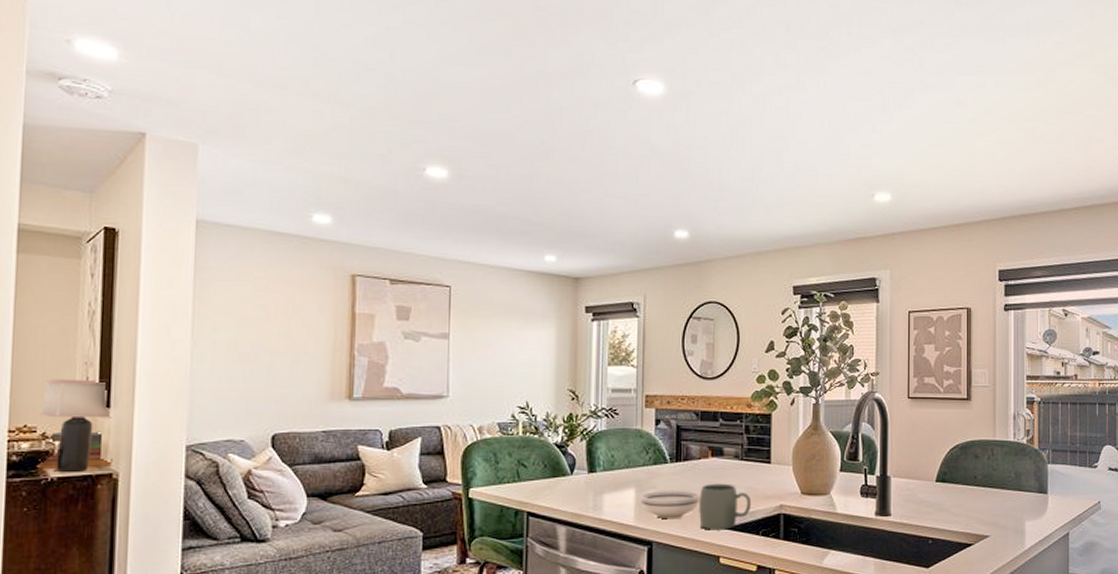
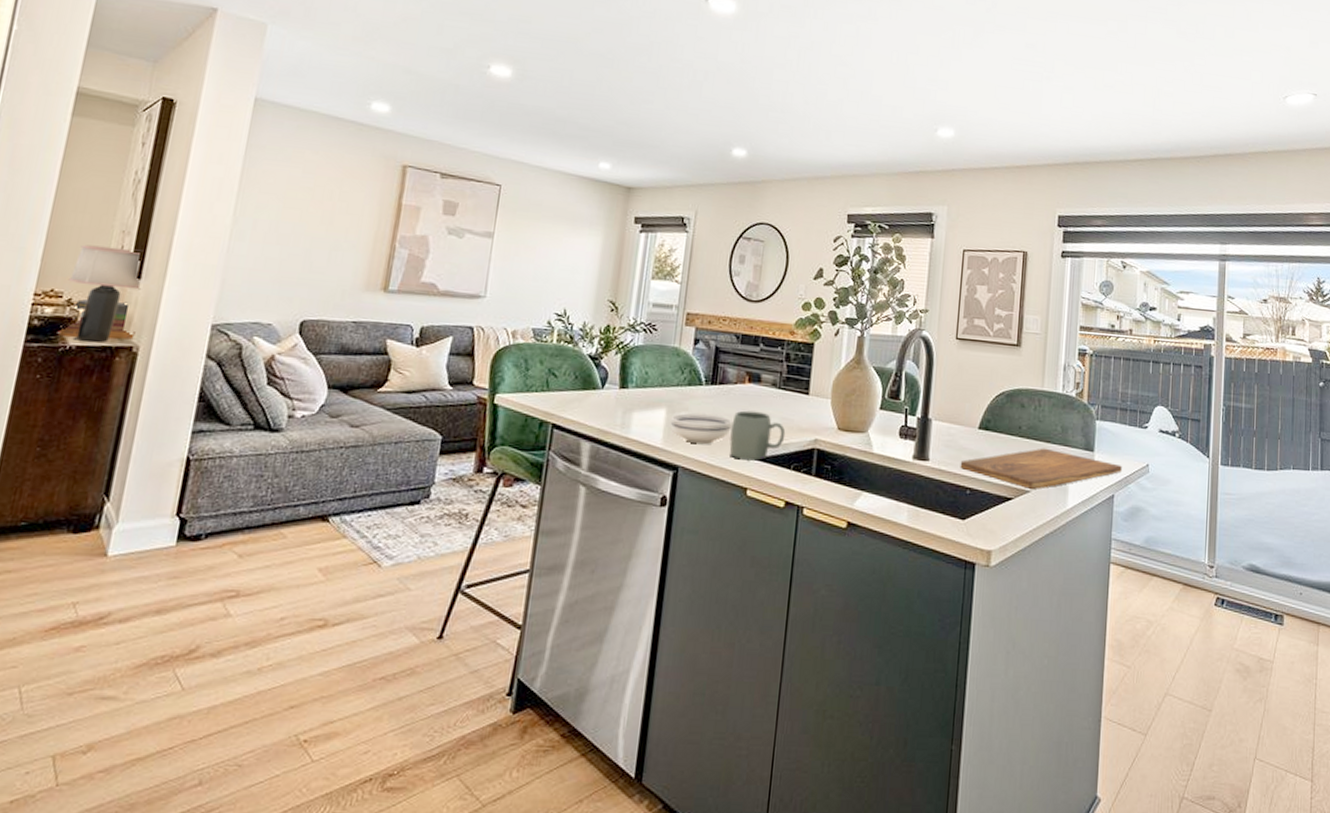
cutting board: none [921,494,1075,534] -> present [960,448,1122,489]

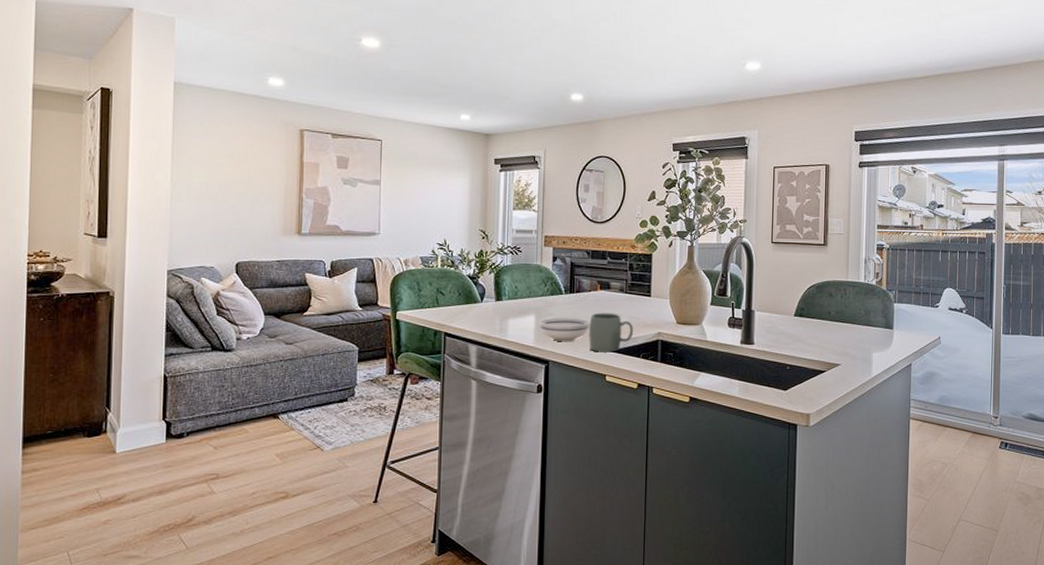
books: present [58,299,135,340] -> none [52,257,110,287]
table lamp: present [68,244,140,344] -> none [52,213,107,291]
cutting board: present [960,448,1122,489] -> none [780,328,917,362]

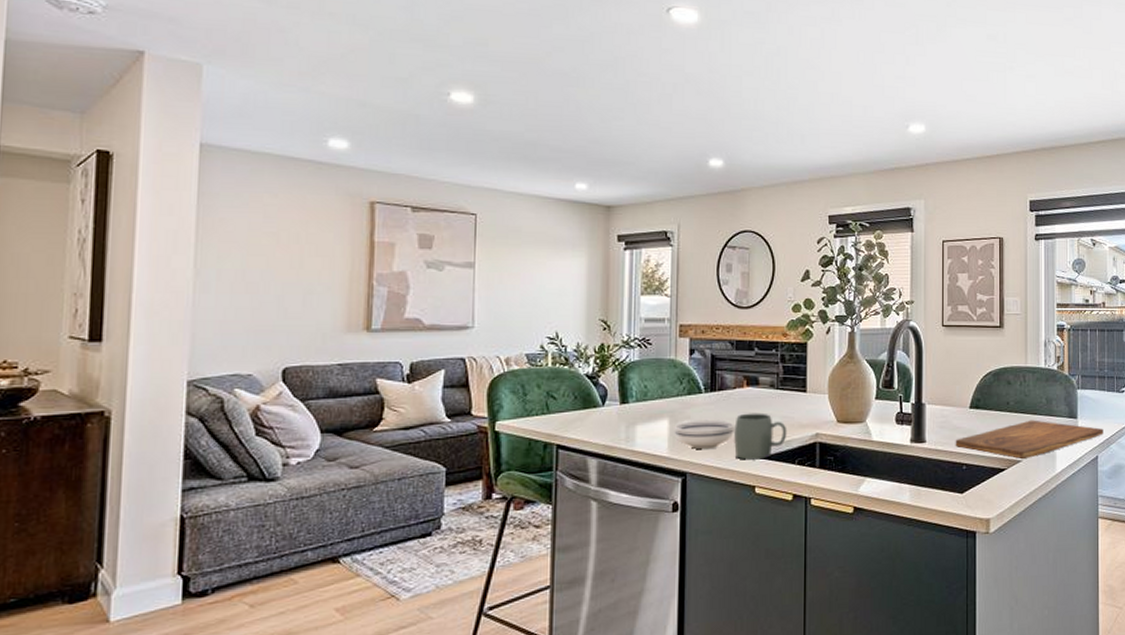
cutting board: none [780,328,917,362] -> present [955,420,1103,459]

